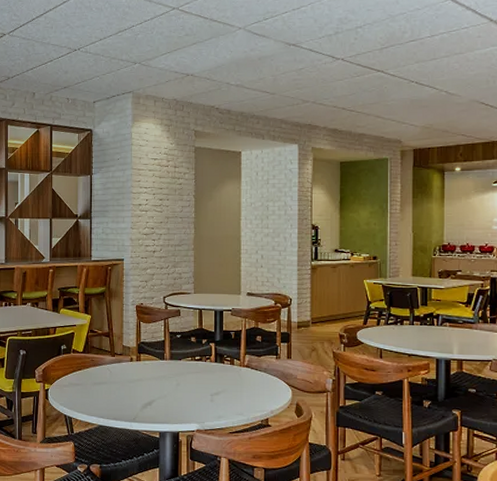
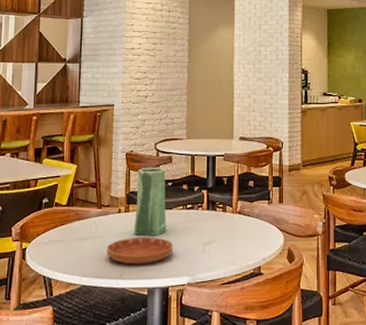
saucer: none [120,385,183,410] -> present [106,237,174,265]
vase: none [145,319,176,384] -> present [134,167,166,236]

